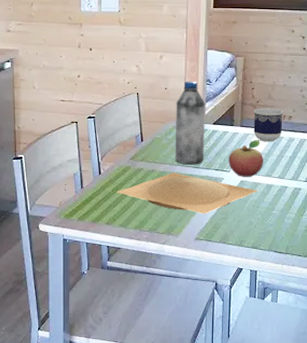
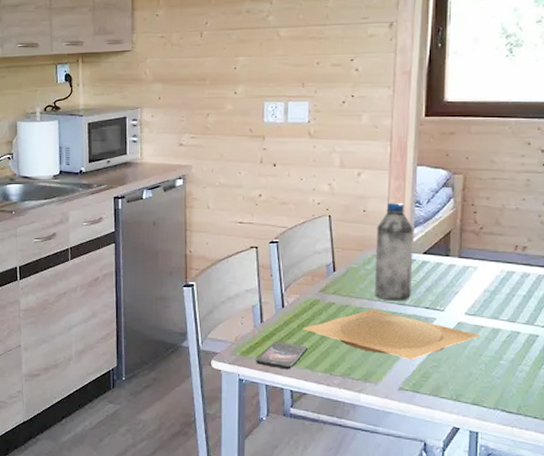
smartphone: none [78,204,121,229] -> present [256,341,307,370]
fruit: present [229,140,263,177] -> none [443,274,488,318]
cup: present [254,108,284,142] -> none [476,235,516,278]

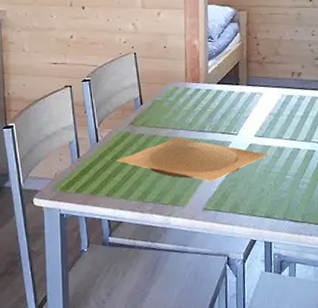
smartphone: present [256,341,307,370] -> none [75,174,121,201]
water bottle: present [374,202,413,301] -> none [176,38,209,129]

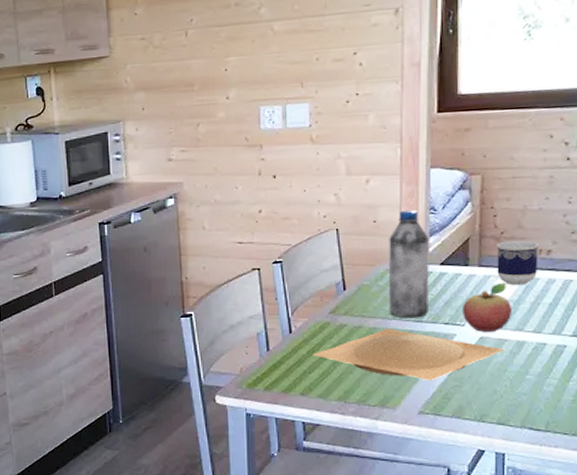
water bottle: none [176,38,209,129] -> present [388,209,430,318]
fruit: none [235,99,273,140] -> present [463,283,511,332]
cup: none [260,64,292,102] -> present [497,240,540,286]

